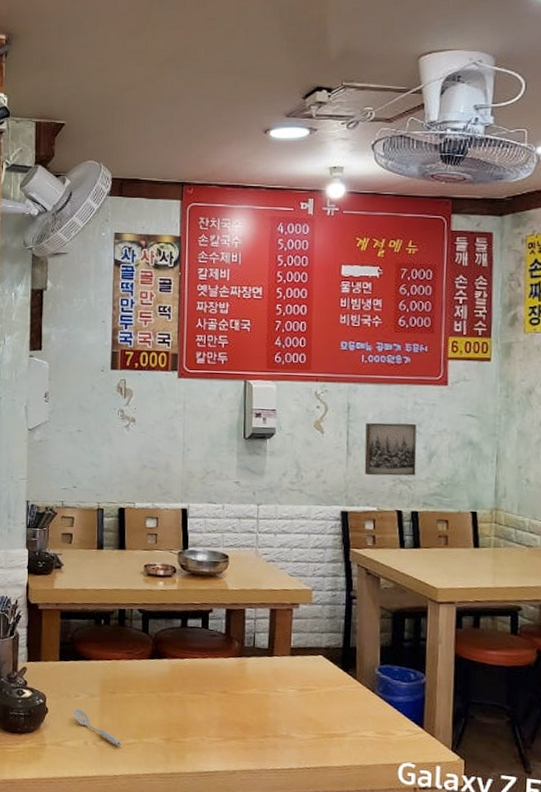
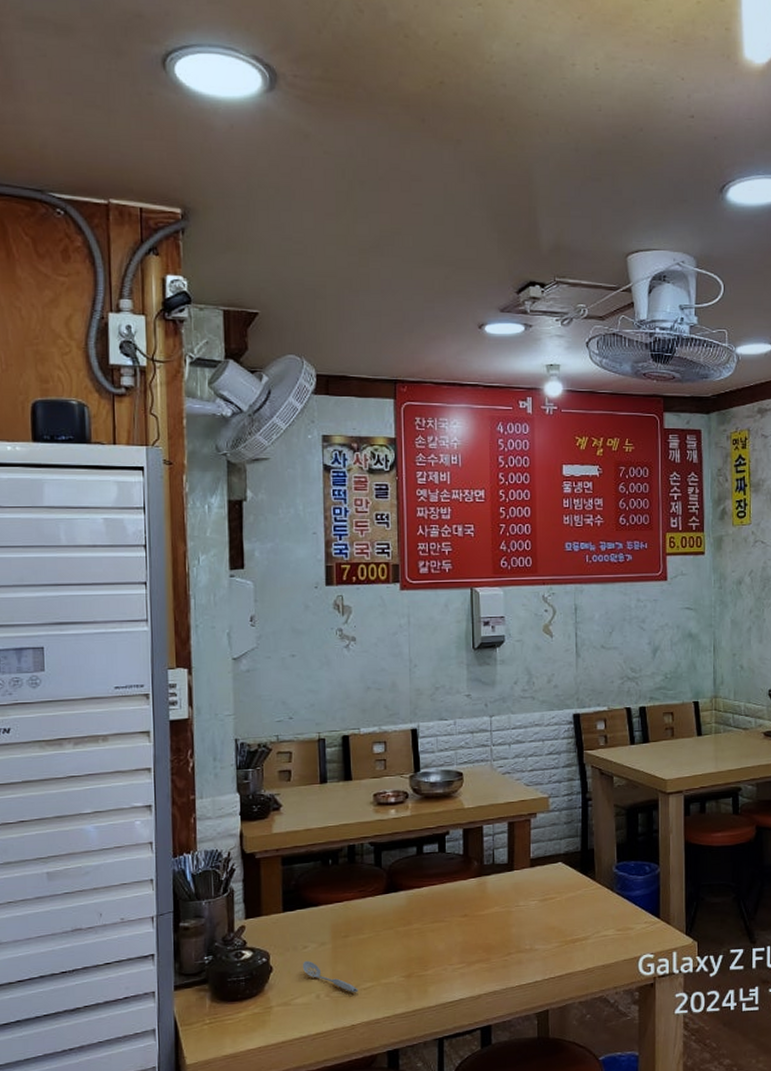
wall art: present [364,422,417,476] -> none [593,620,642,676]

